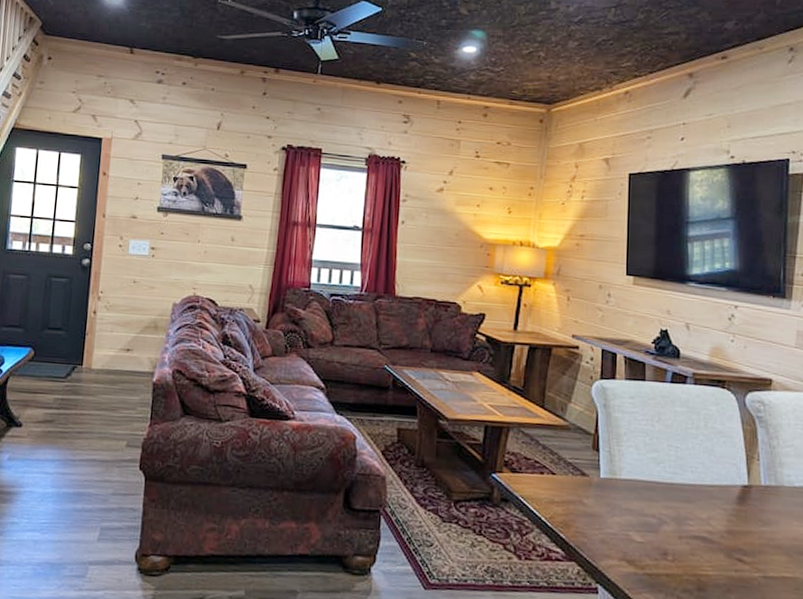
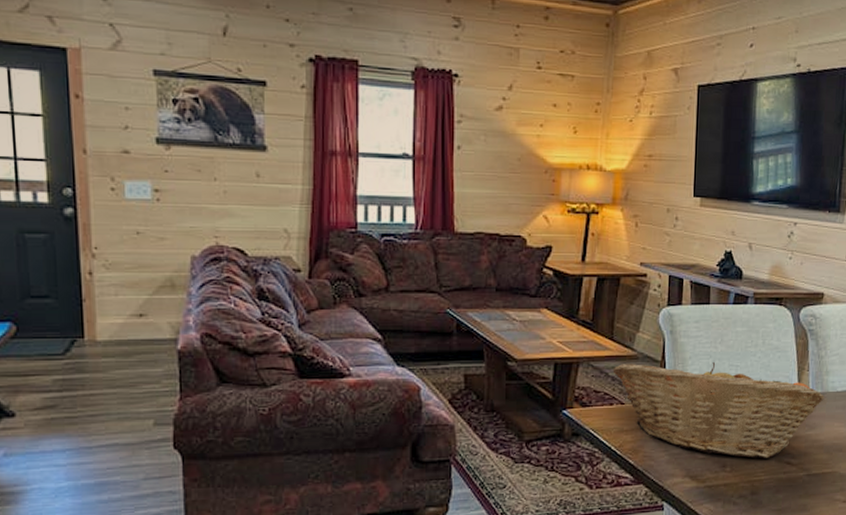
fruit basket: none [543,433,779,552] -> present [612,362,824,458]

